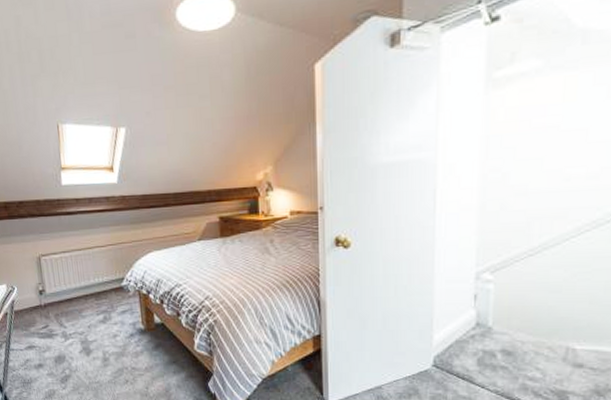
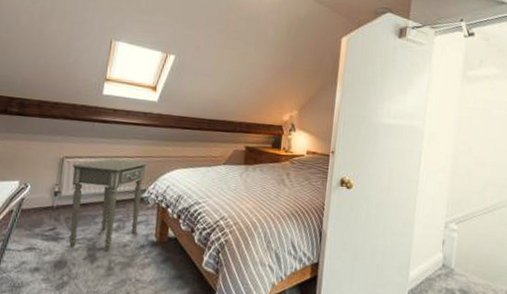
side table: none [49,249,124,343] -> present [69,158,149,251]

